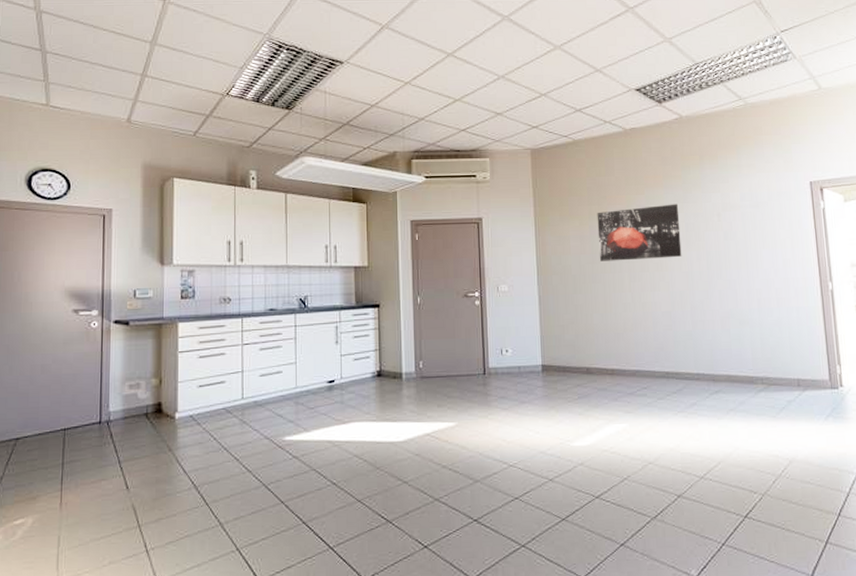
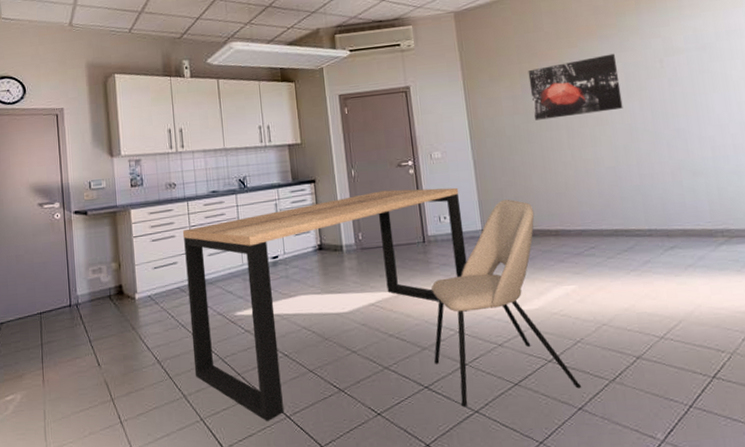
dining table: none [233,320,525,553] -> present [182,187,467,422]
dining chair: none [484,336,626,541] -> present [431,199,582,407]

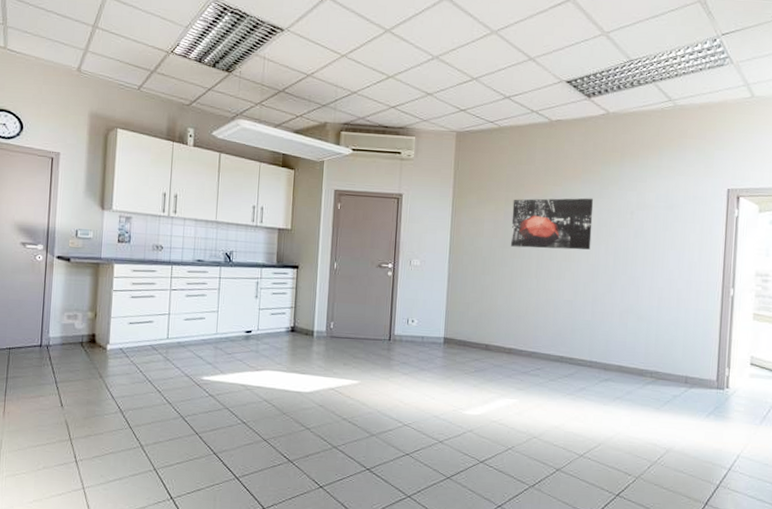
dining table: present [182,187,467,422] -> none [155,286,430,480]
dining chair: present [431,199,582,407] -> none [379,313,505,492]

